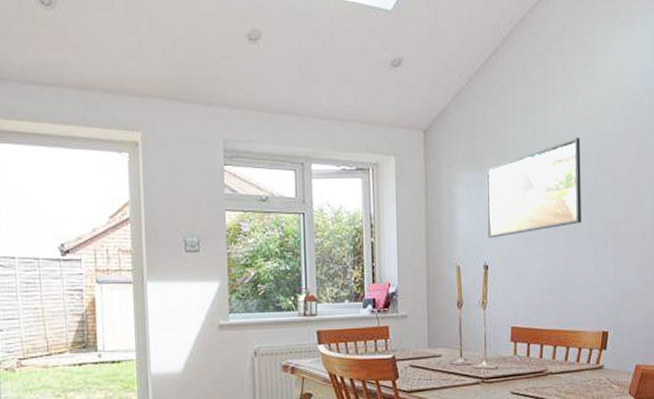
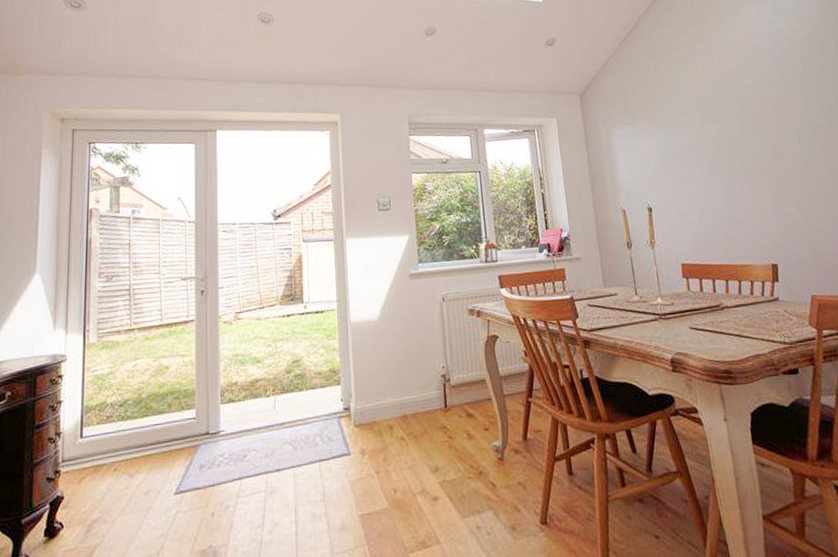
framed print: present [486,137,581,239] -> none [639,90,735,184]

